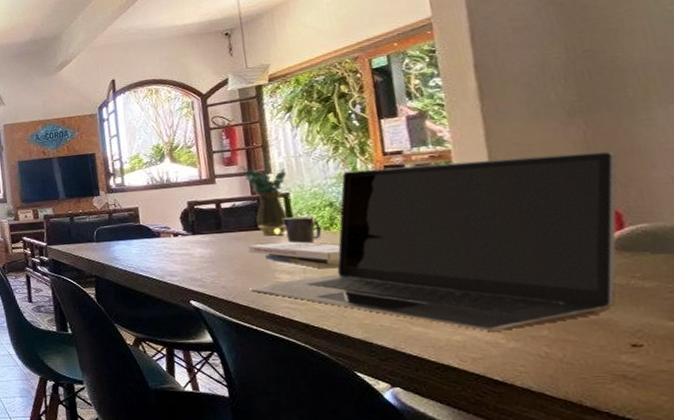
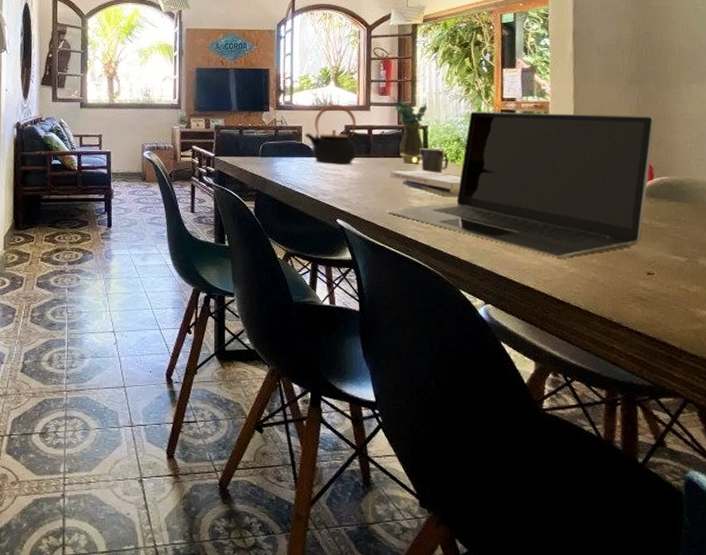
teapot: none [142,181,206,244] -> present [304,105,357,165]

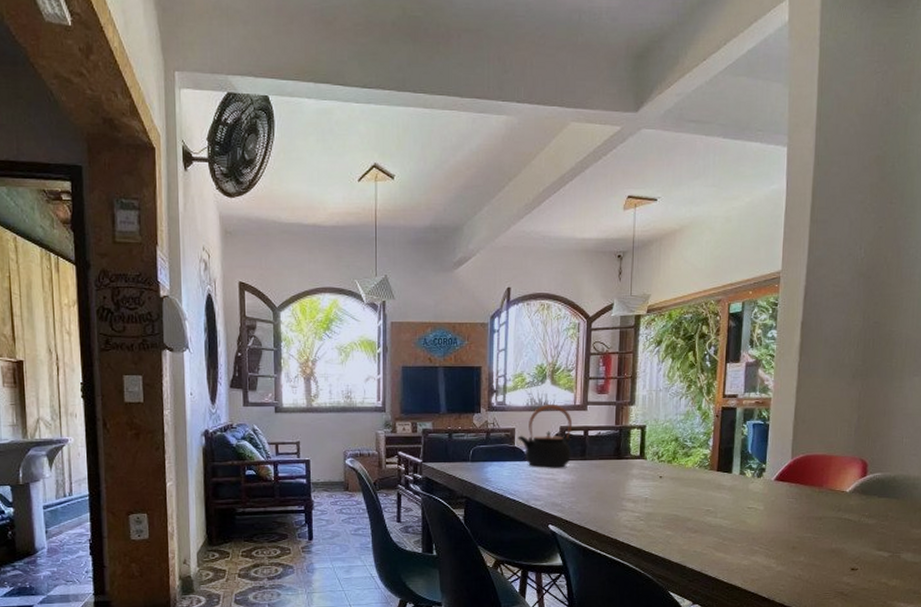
laptop: present [387,111,655,258] -> none [600,409,875,557]
books: present [390,170,462,196] -> none [604,472,677,498]
vase: present [392,97,428,164] -> none [611,395,647,466]
mug: present [421,147,448,175] -> none [637,448,665,476]

